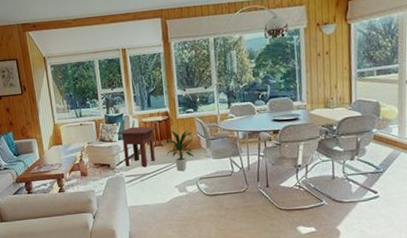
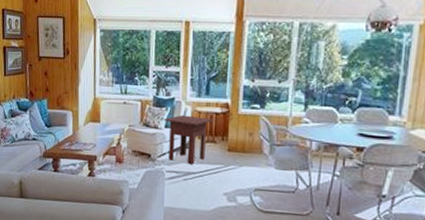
indoor plant: present [165,130,194,172] -> none [219,126,255,177]

